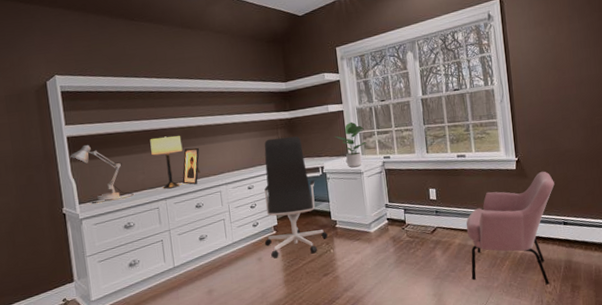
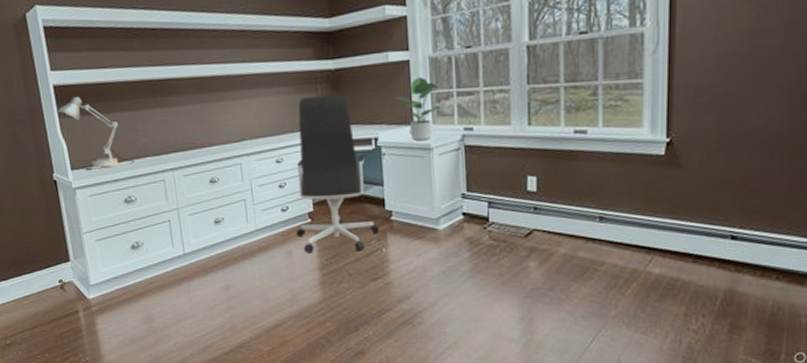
table lamp: present [150,136,183,189] -> none [152,89,193,157]
picture frame: present [182,147,201,185] -> none [193,105,216,153]
armchair: present [466,171,555,285] -> none [577,159,725,320]

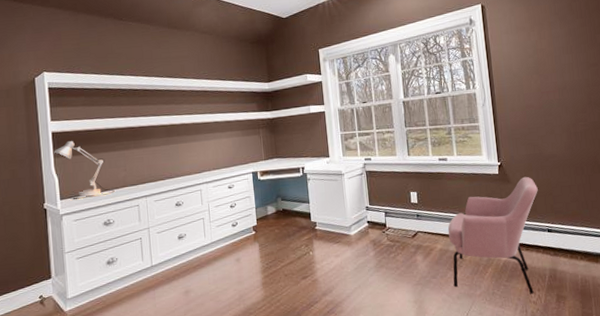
office chair: present [295,94,379,254] -> none [243,136,307,260]
potted plant: present [394,76,441,141] -> none [315,123,348,169]
armchair: none [577,159,725,320] -> present [447,176,538,294]

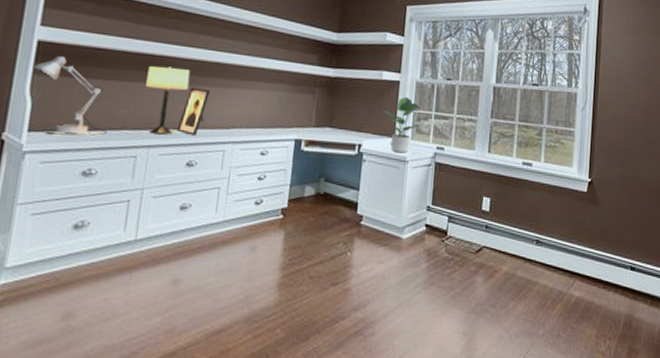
table lamp: none [133,134,165,187] -> present [146,66,190,135]
picture frame: none [163,145,182,183] -> present [177,87,211,136]
potted plant: none [315,123,348,169] -> present [382,96,420,153]
armchair: present [447,176,538,294] -> none [513,200,627,343]

